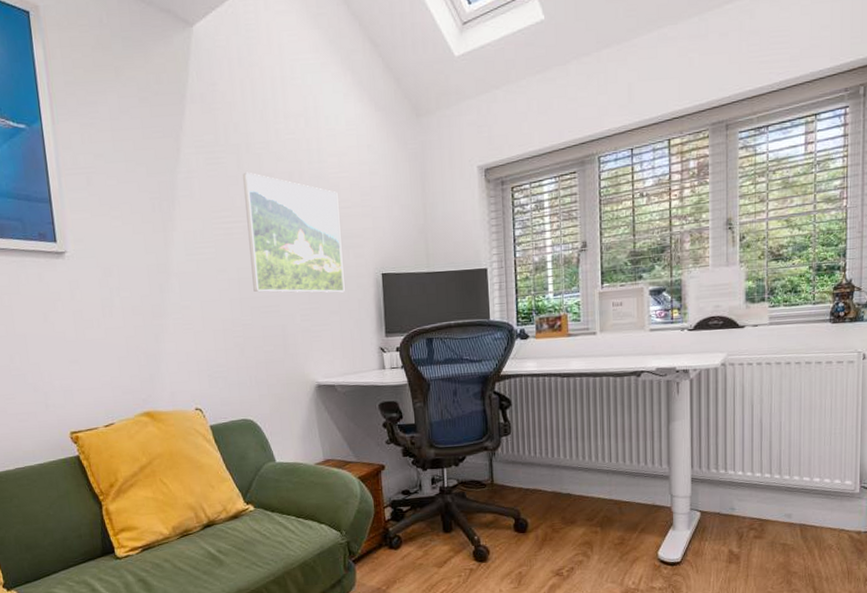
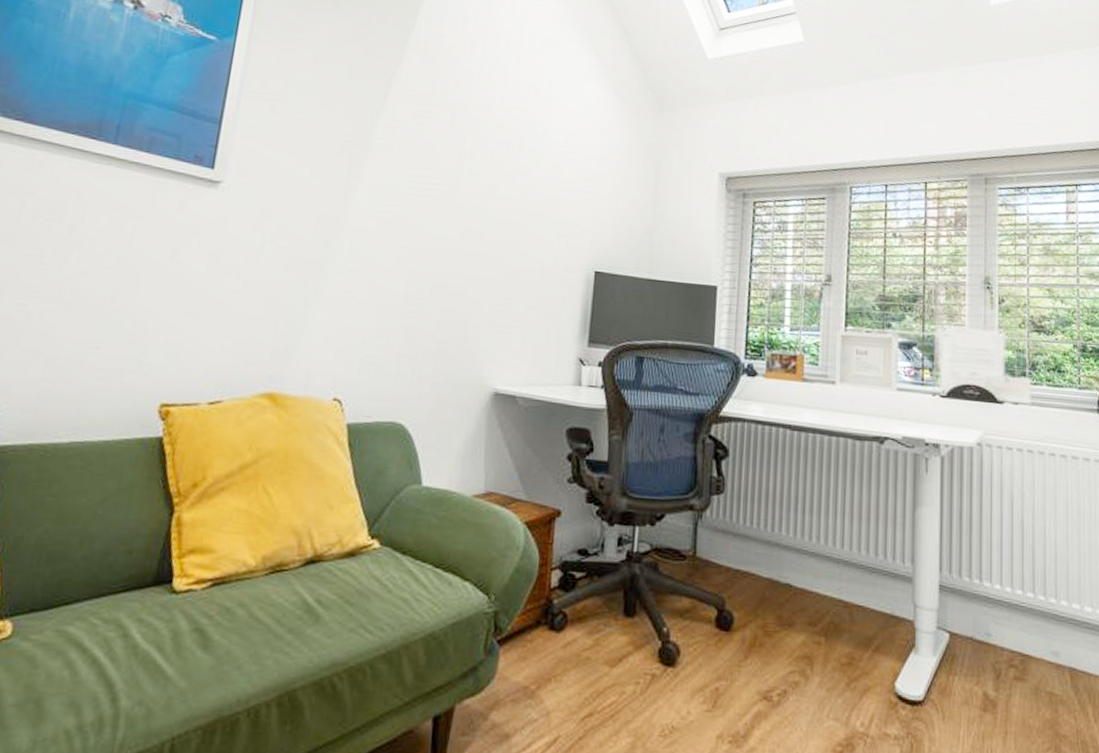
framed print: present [243,172,345,293] -> none [439,132,559,286]

